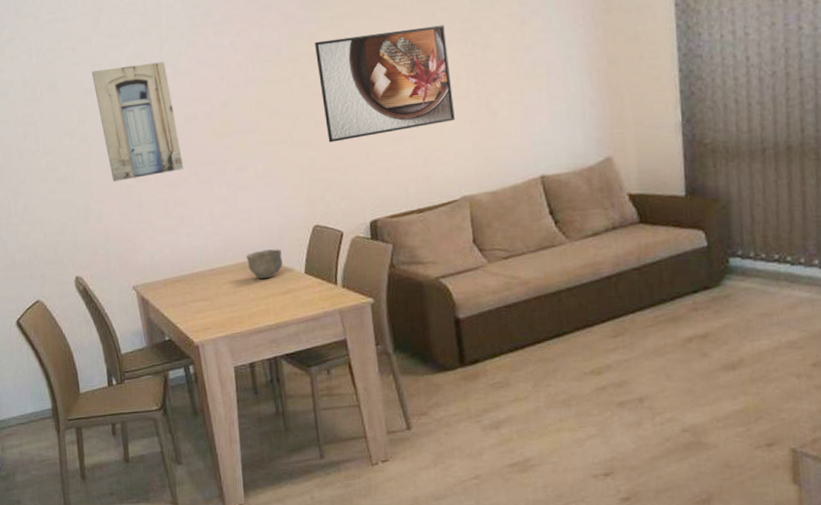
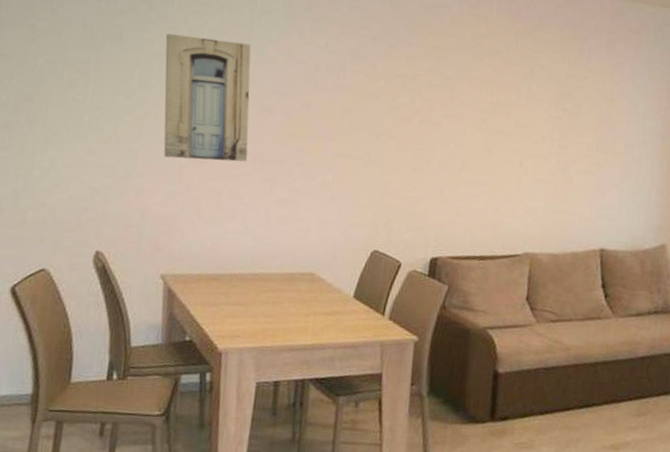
bowl: present [246,249,283,280] -> none [294,264,334,296]
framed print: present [315,25,455,143] -> none [405,66,540,178]

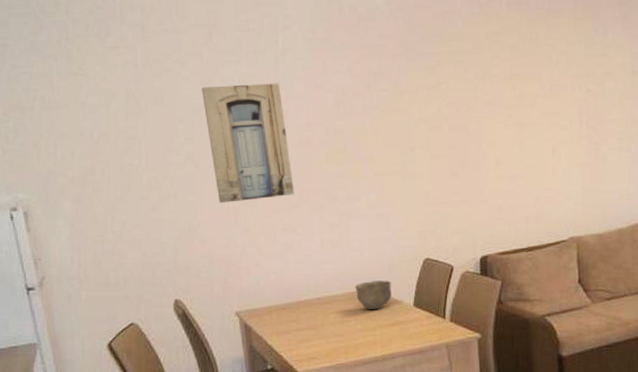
bowl: none [294,264,334,296] -> present [355,280,392,310]

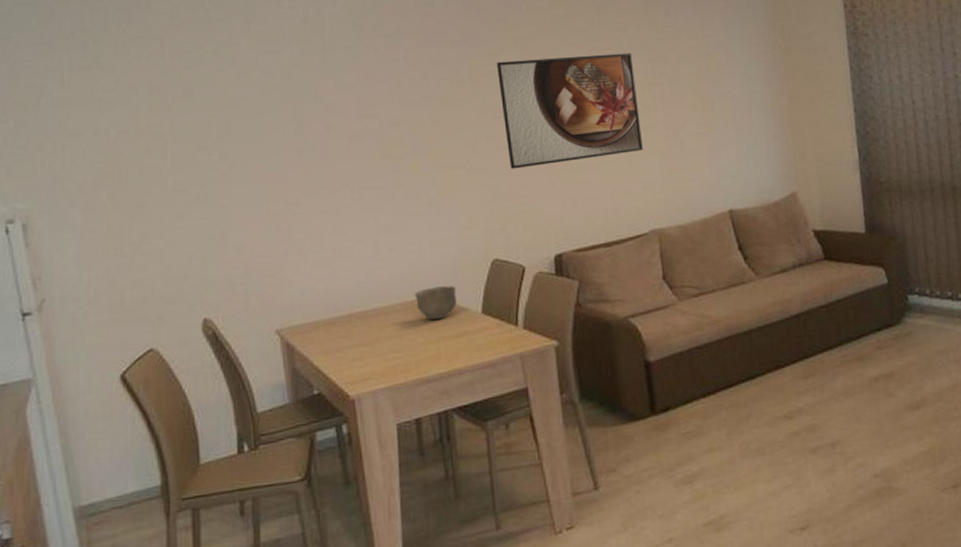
wall art: present [202,83,295,203] -> none [238,73,345,206]
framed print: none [433,68,566,177] -> present [497,53,643,169]

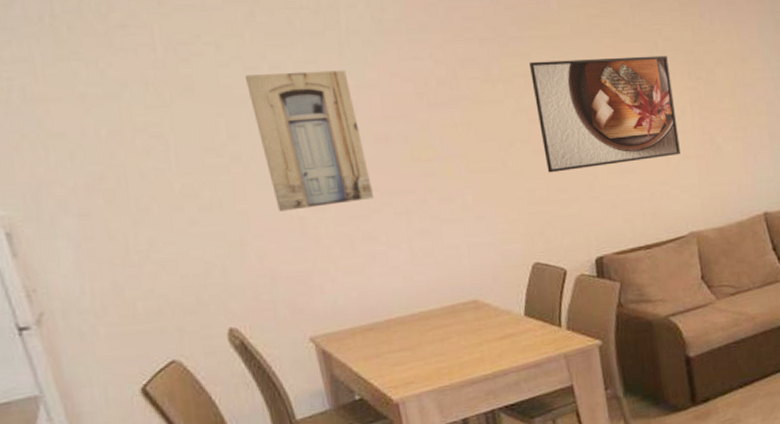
wall art: none [238,73,345,206] -> present [246,70,375,212]
bowl: present [414,285,457,321] -> none [454,289,499,324]

